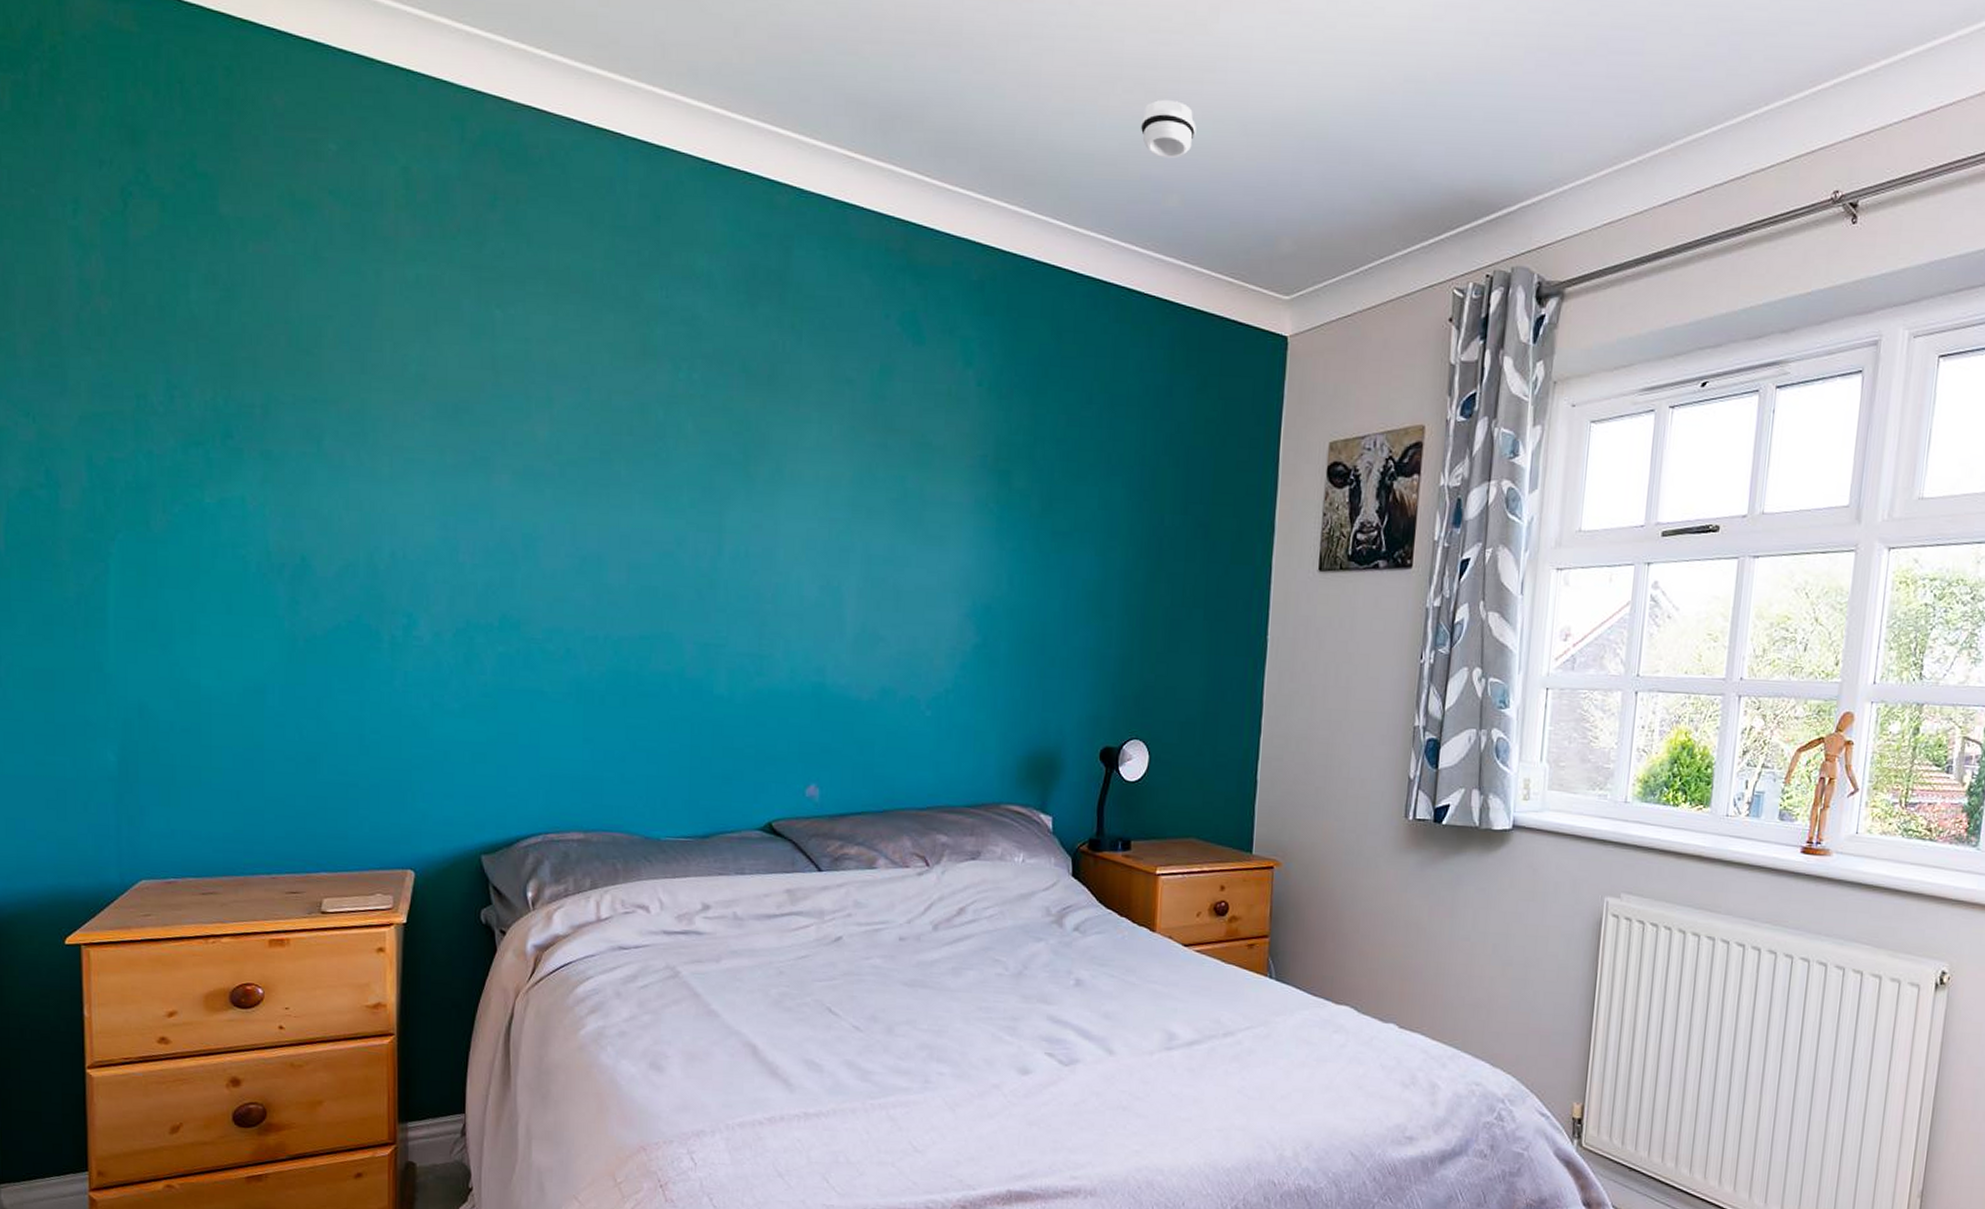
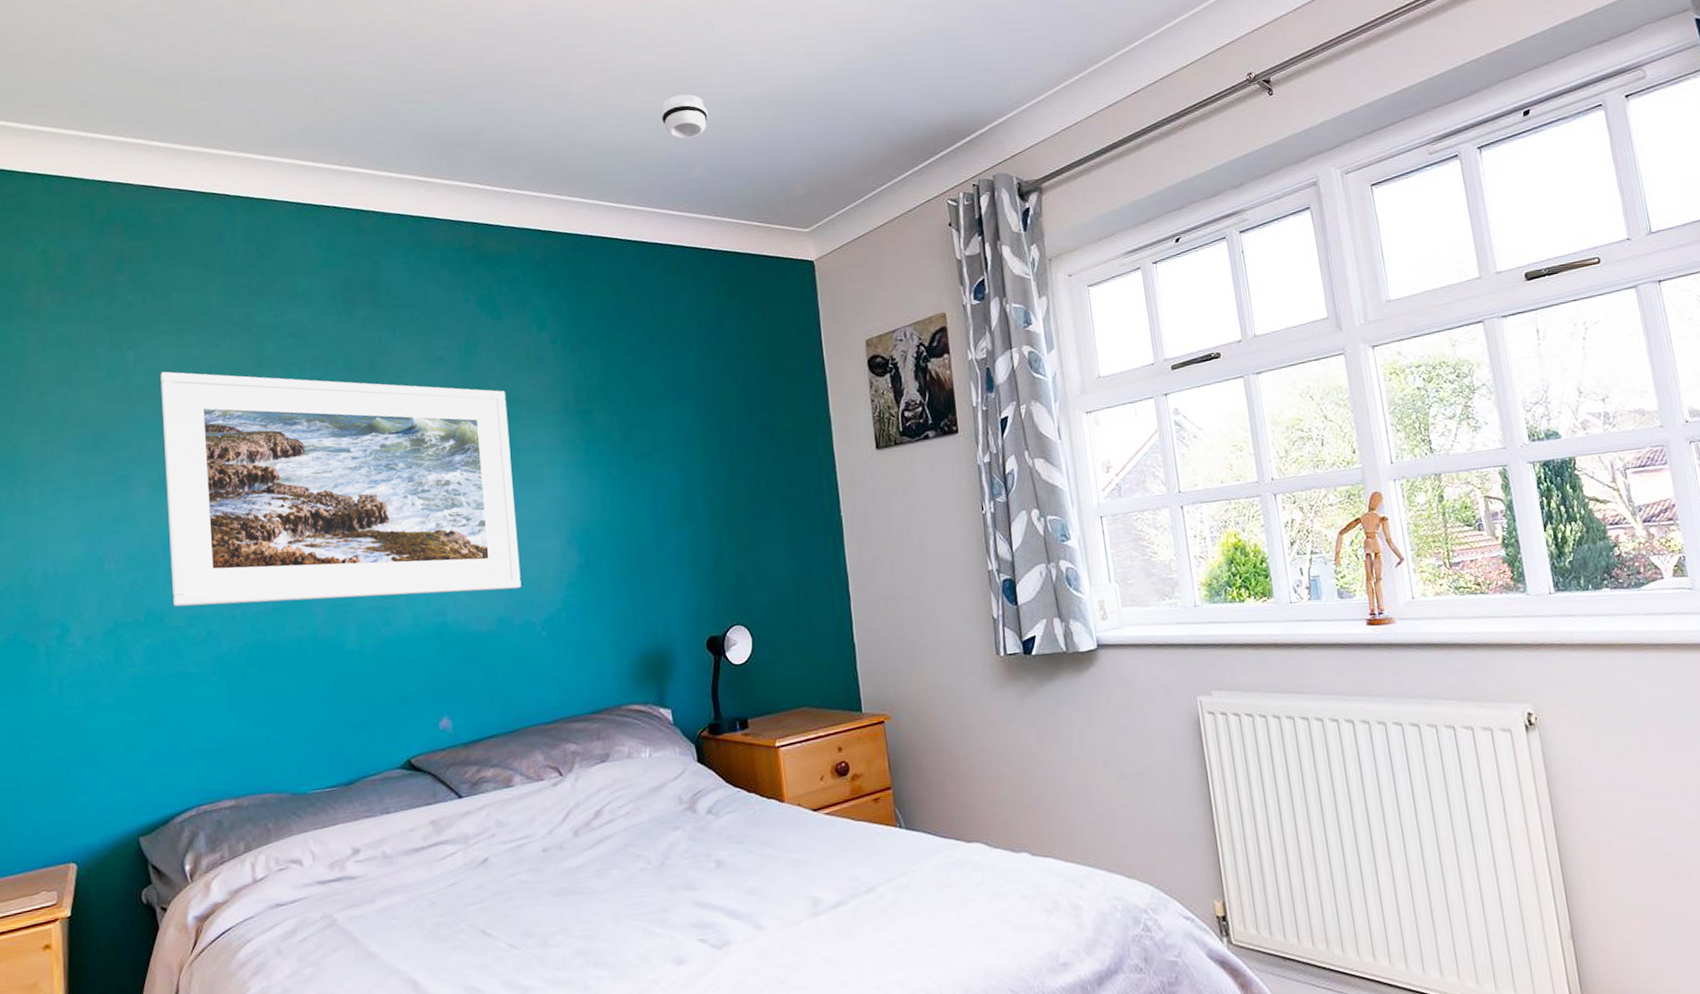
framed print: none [530,341,919,660] -> present [160,371,522,607]

